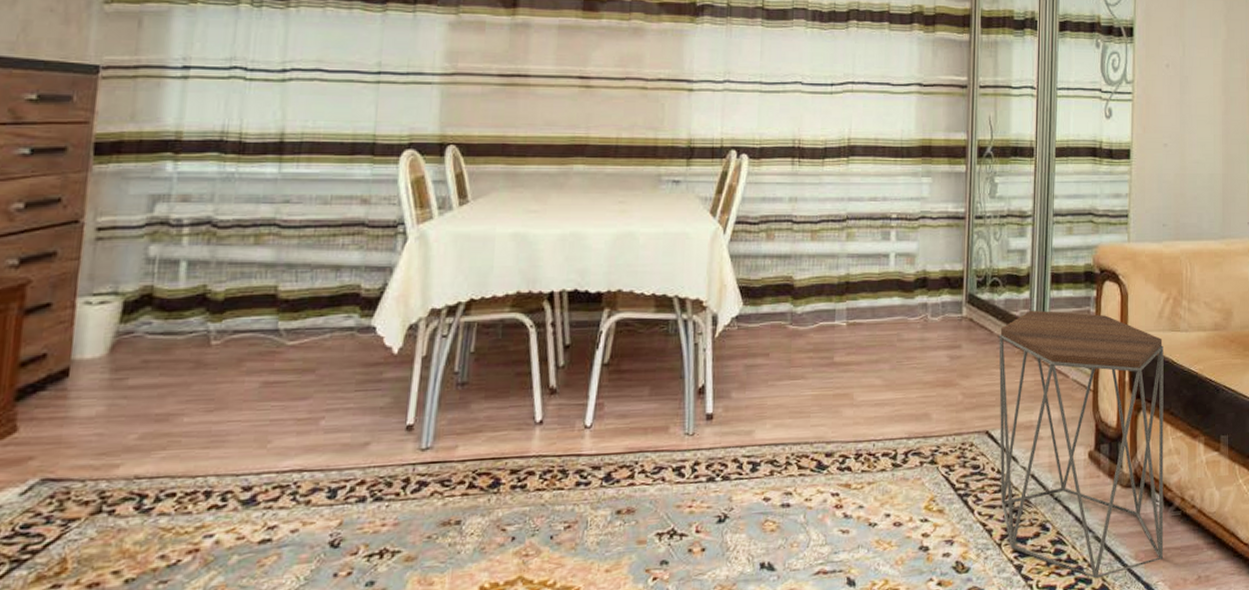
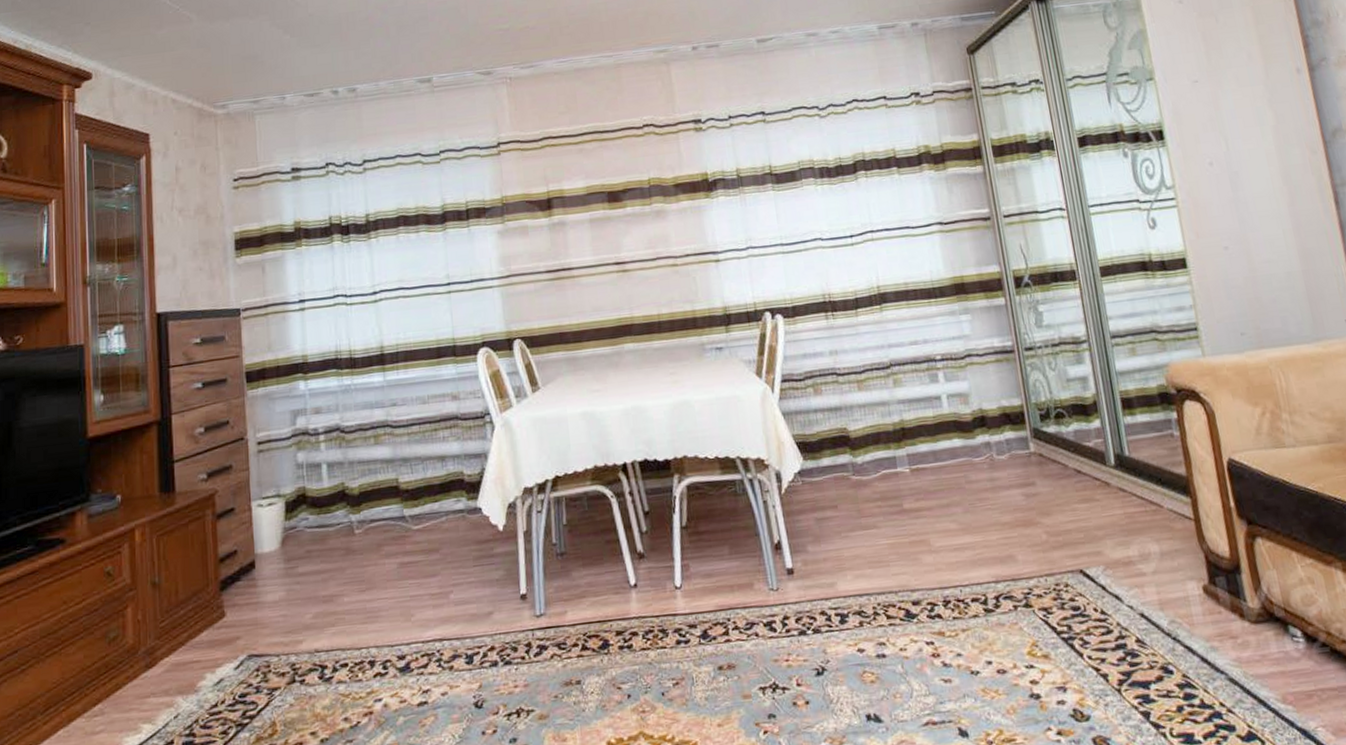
side table: present [999,310,1164,579] -> none [1074,437,1318,726]

